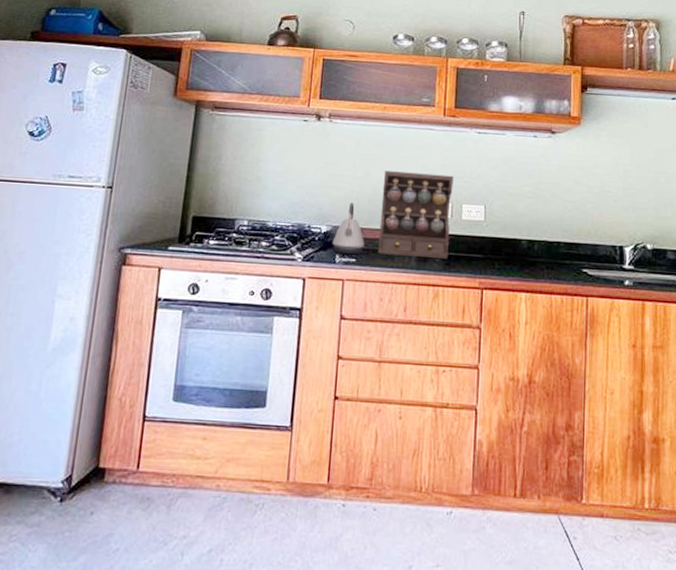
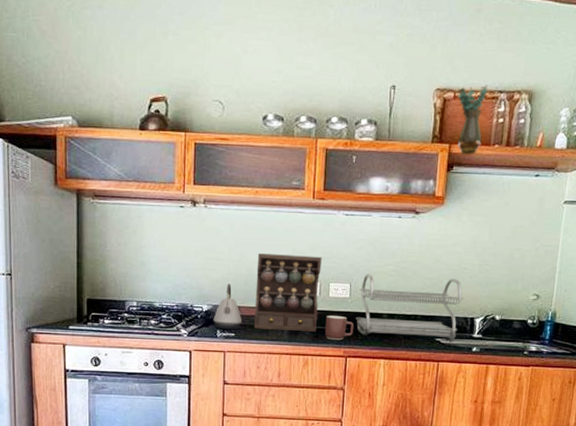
mug: none [457,240,490,270] -> present [324,316,354,341]
dish rack: none [492,194,610,273] -> present [356,273,464,341]
vase: none [585,13,616,78] -> present [457,84,488,156]

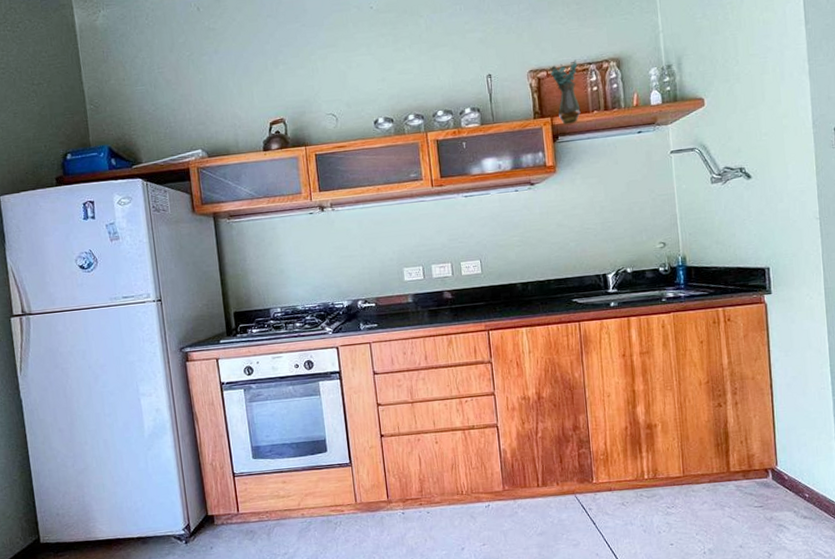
kettle: present [213,284,243,330] -> none [354,277,383,323]
spice rack: present [254,253,322,332] -> none [388,238,455,317]
mug: present [324,316,354,341] -> none [462,292,491,317]
dish rack: present [356,273,464,341] -> none [489,239,593,308]

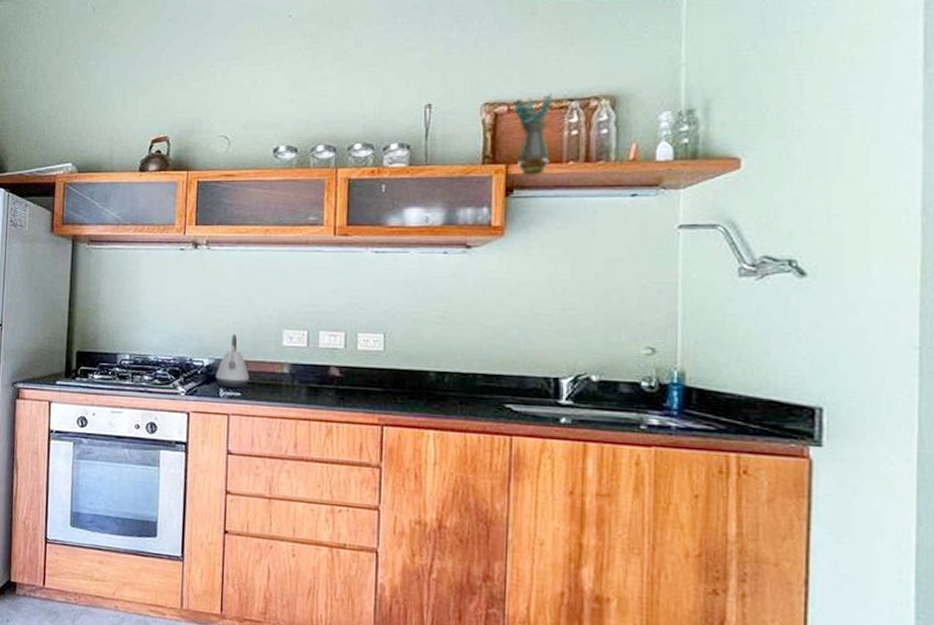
kettle: none [354,277,383,323] -> present [215,334,250,389]

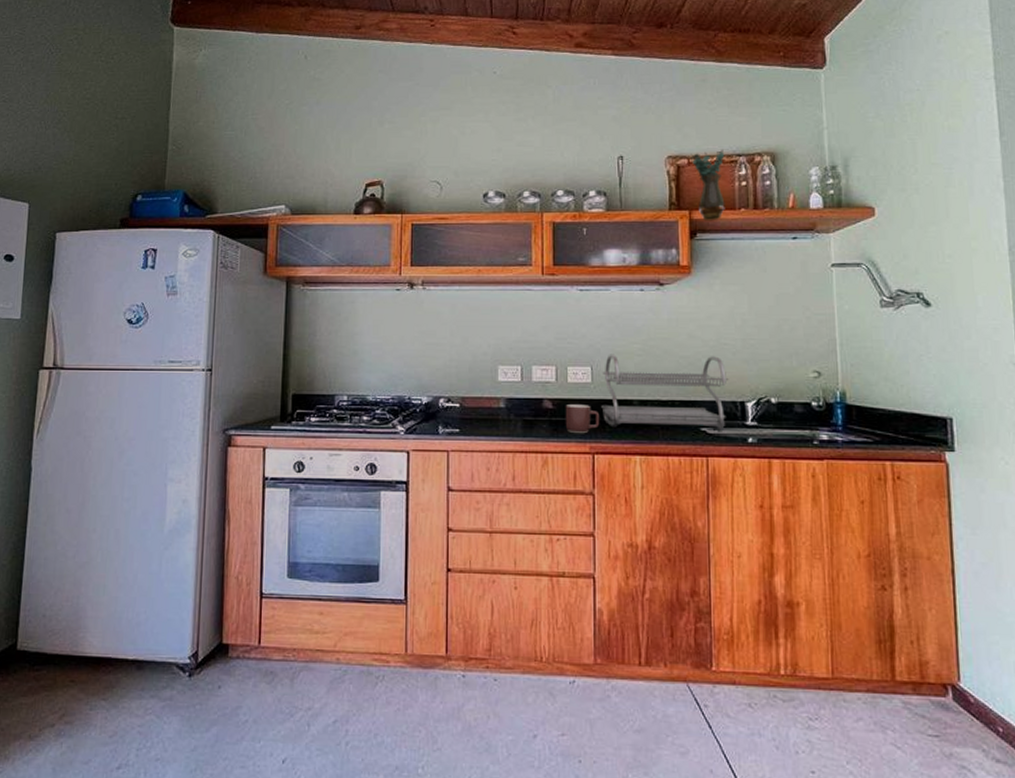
kettle: present [215,334,250,389] -> none [434,371,468,425]
mug: none [352,373,391,405] -> present [565,405,600,434]
dish rack: none [393,321,542,409] -> present [601,354,729,431]

